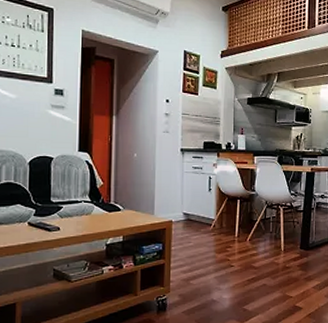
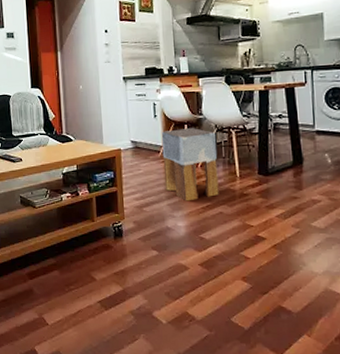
stool: none [213,203,266,274] -> present [161,128,219,201]

